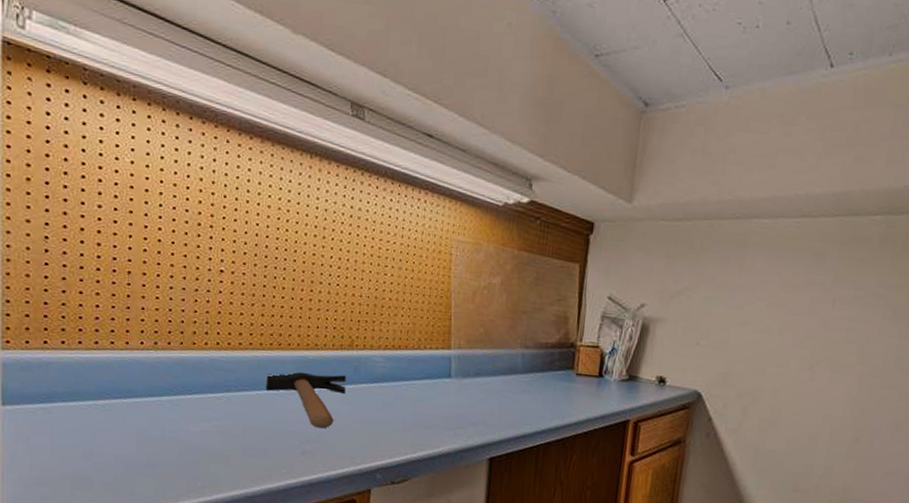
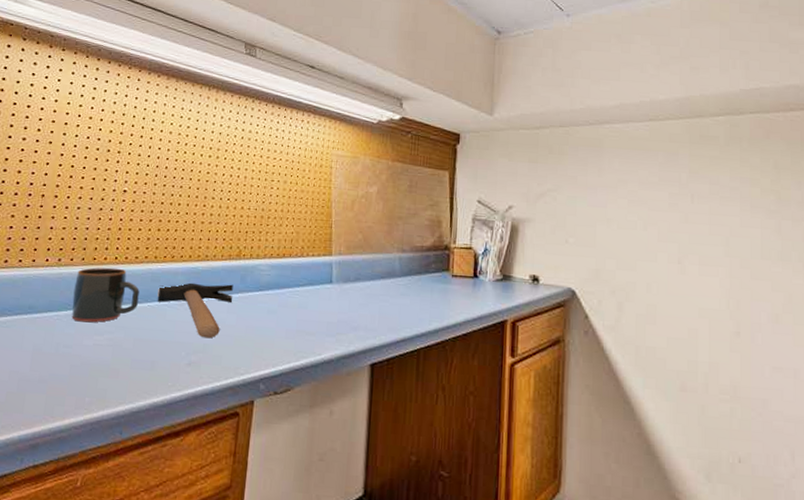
mug: none [174,352,246,409] -> present [71,267,140,323]

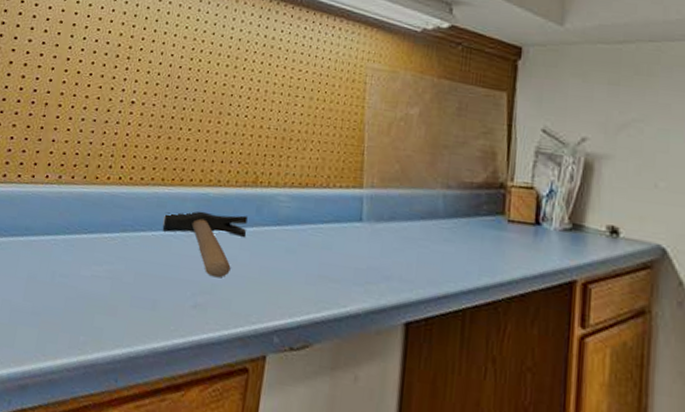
mug: present [71,267,140,323] -> none [70,187,144,250]

